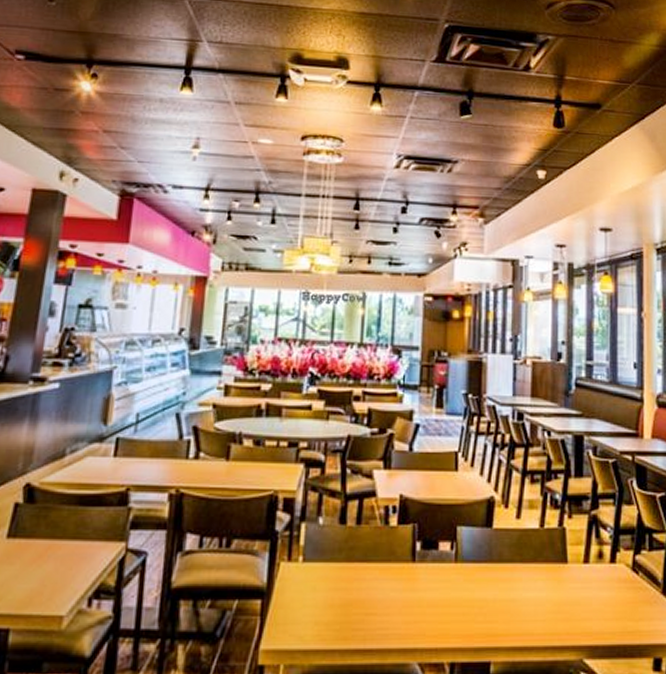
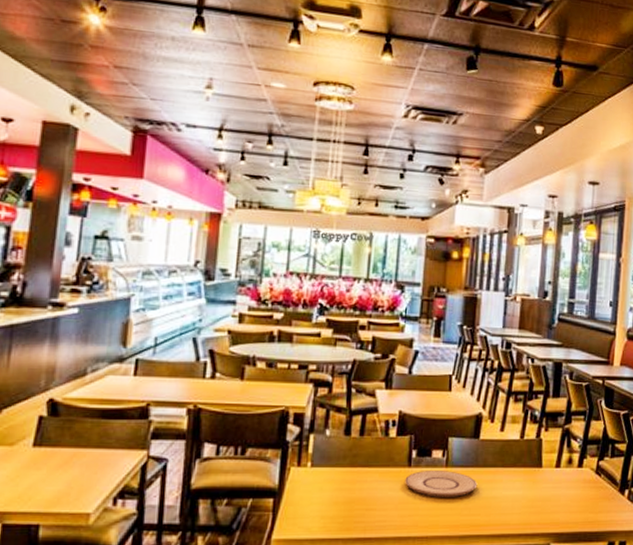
plate: none [409,567,493,599] -> present [405,471,478,497]

